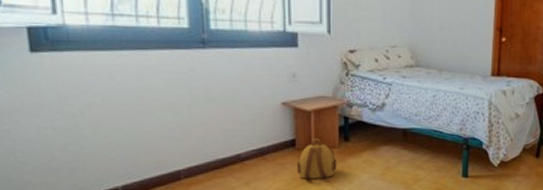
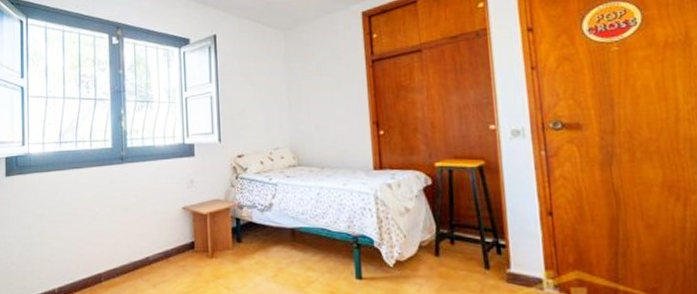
backpack: present [296,138,337,179] -> none [195,240,232,281]

